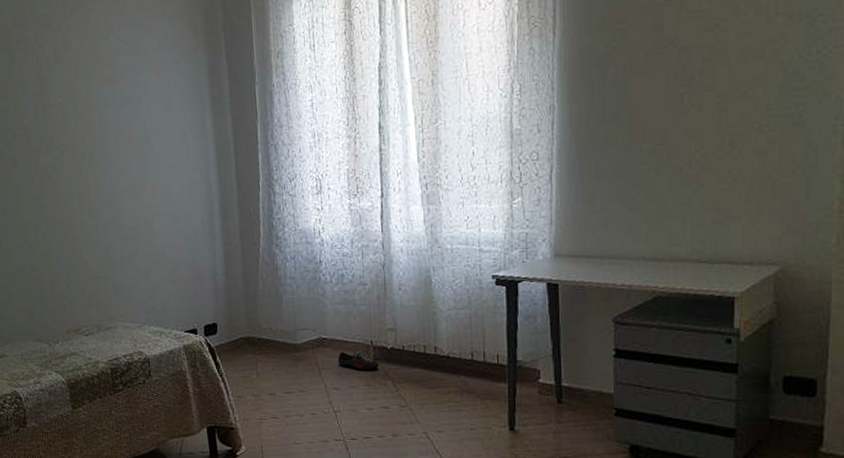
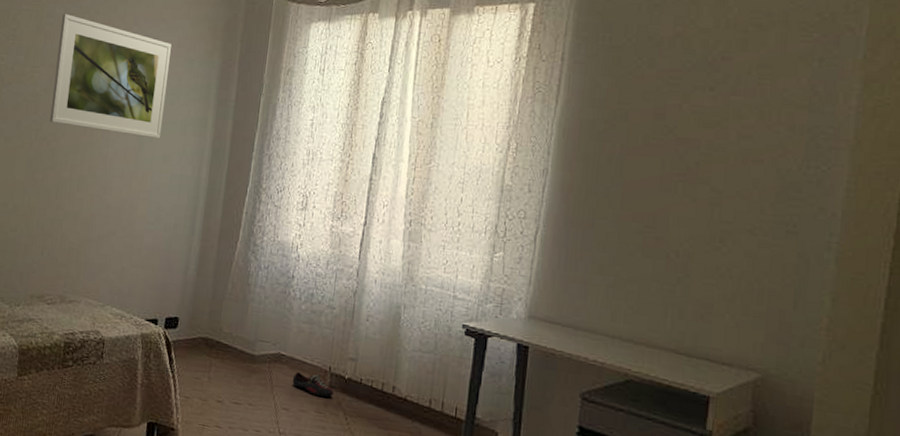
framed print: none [32,36,162,154] -> present [50,14,171,139]

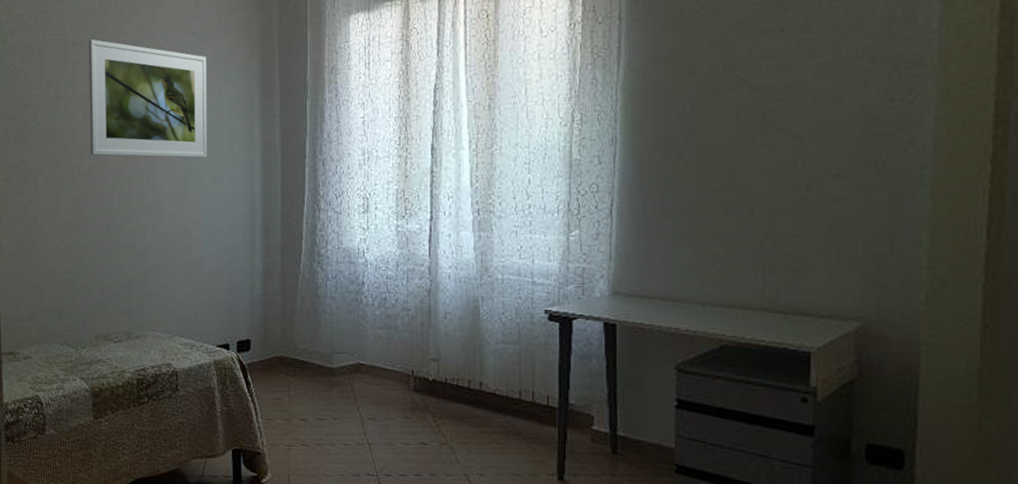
shoe: present [292,372,335,398] -> none [375,379,420,402]

